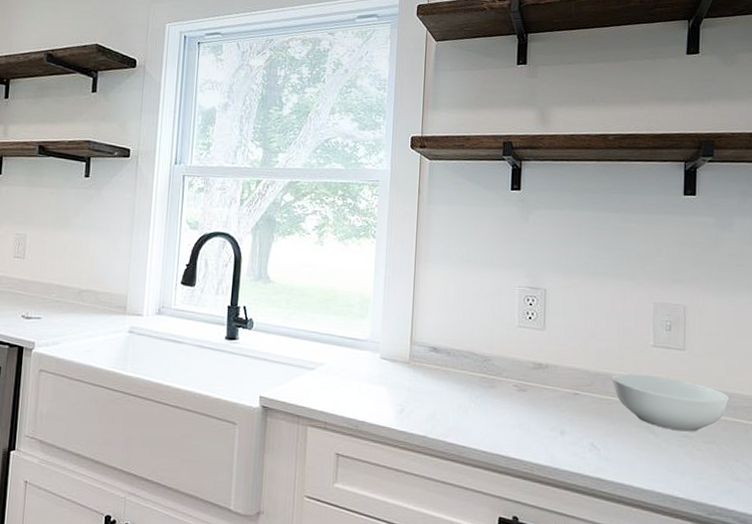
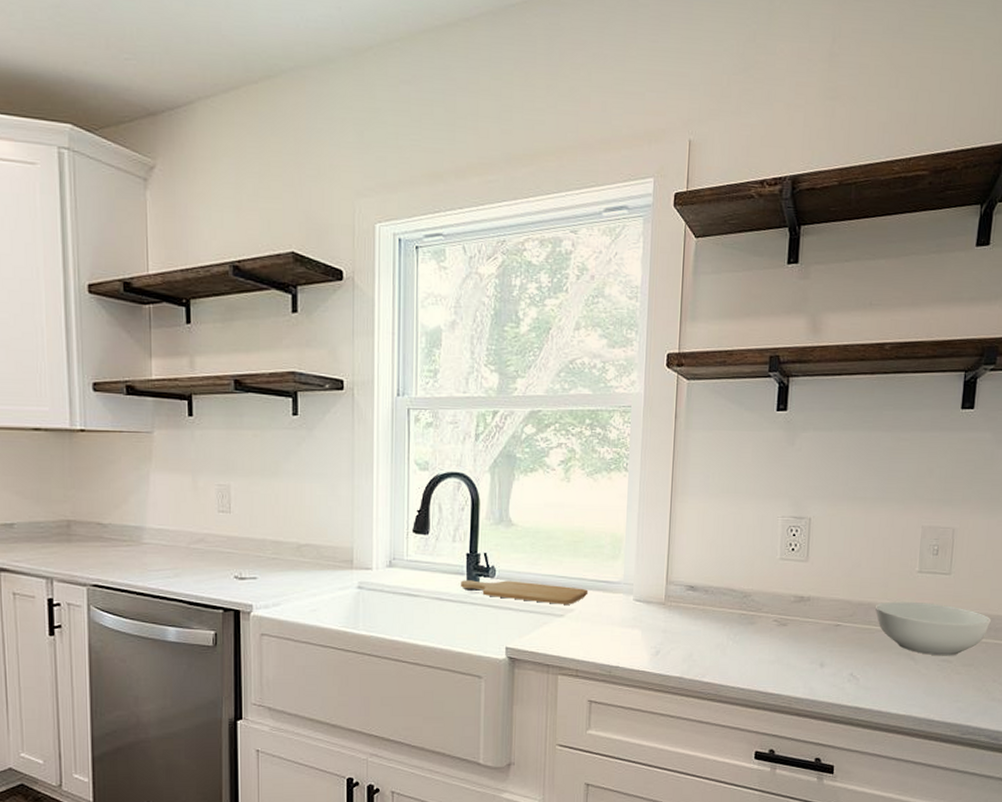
chopping board: none [221,330,338,359] -> present [461,580,589,604]

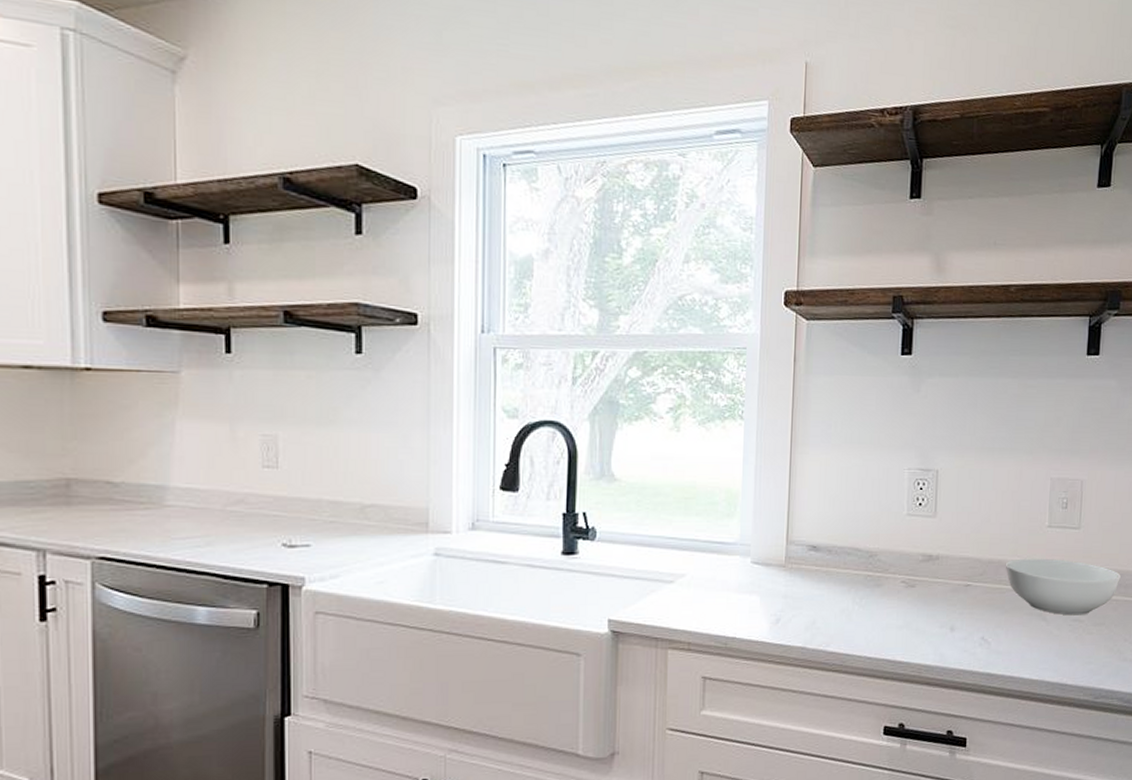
chopping board: present [461,580,589,604] -> none [556,543,701,569]

